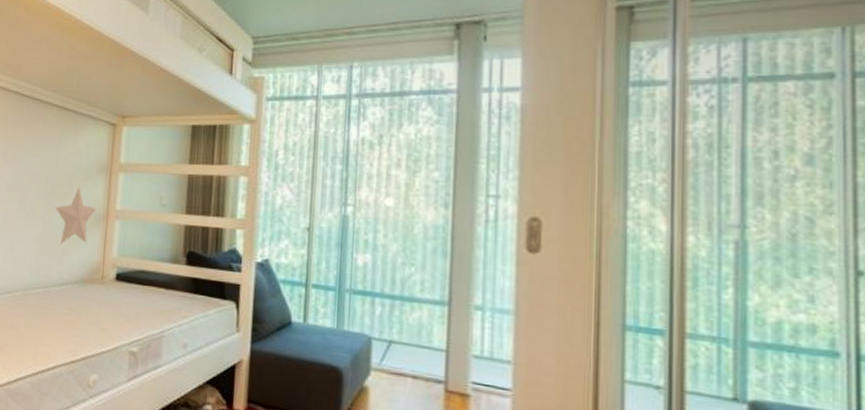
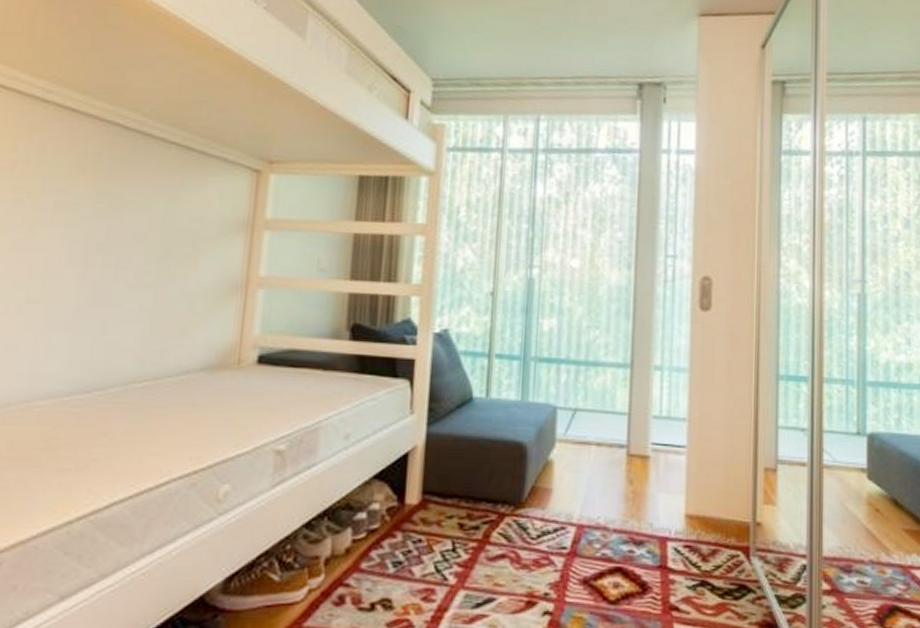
decorative star: present [56,186,97,245] -> none [173,247,232,323]

